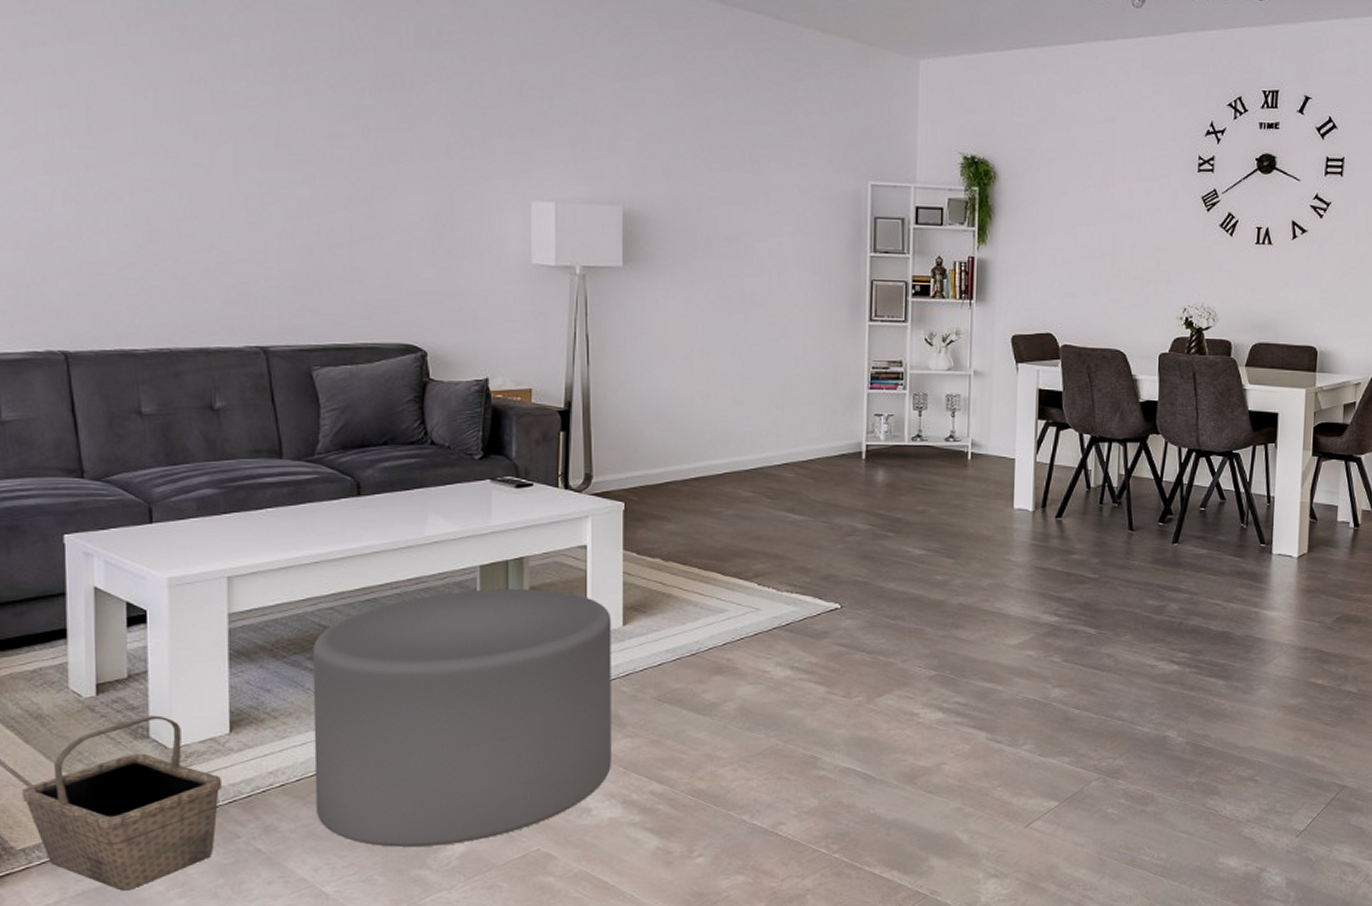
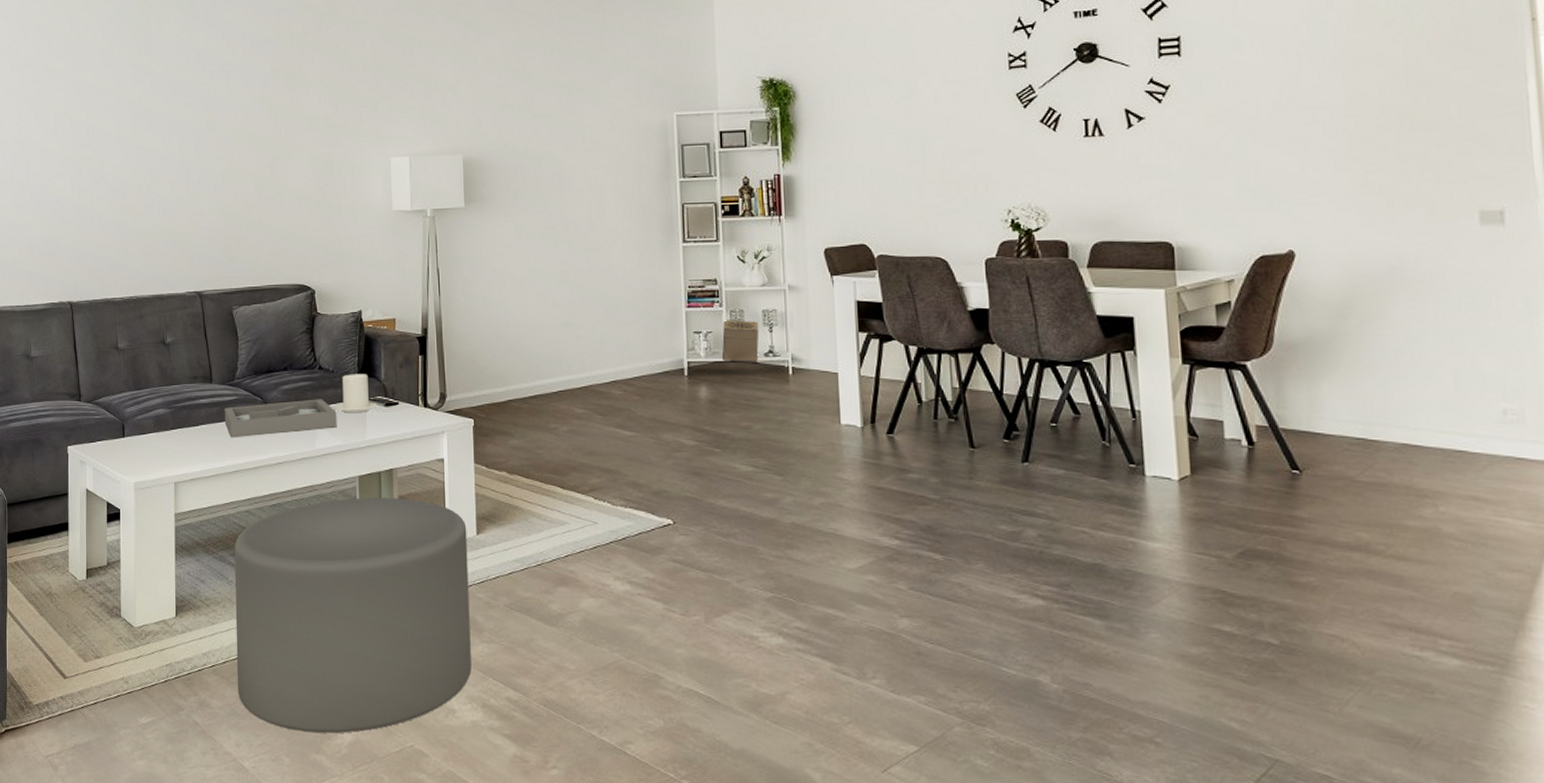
basket: present [23,715,223,891] -> none [38,598,171,748]
decorative tray: none [299,478,454,524] -> present [224,399,337,438]
candle: none [452,451,506,496] -> present [335,374,378,414]
decorative box: none [903,403,942,448] -> present [722,320,759,364]

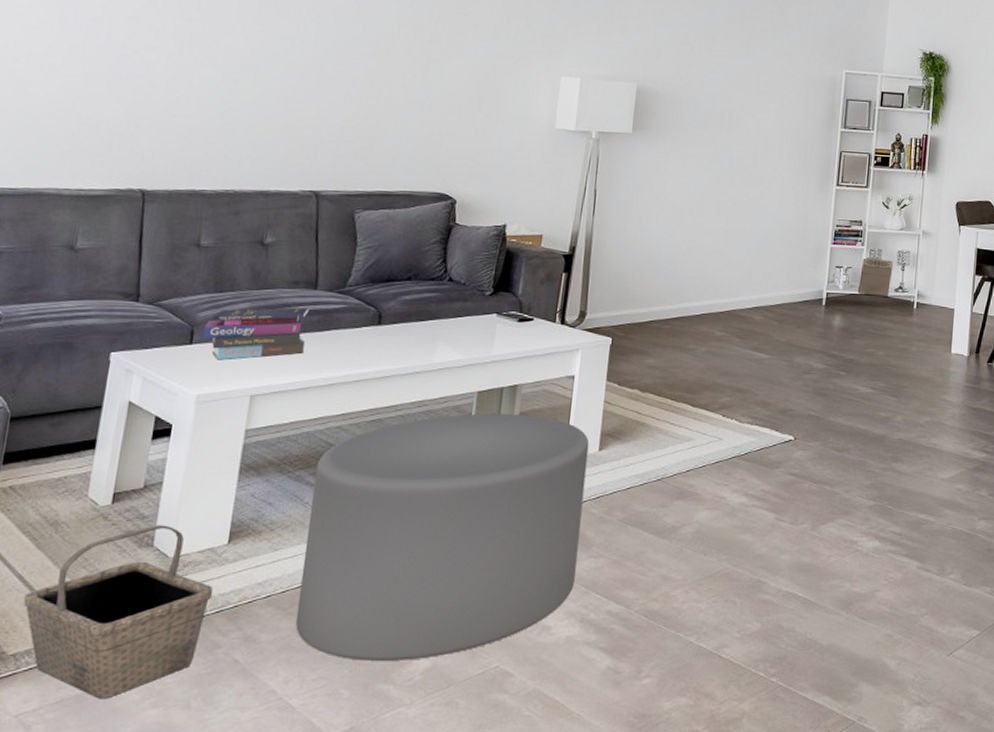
basket: none [38,598,171,748] -> present [24,525,214,699]
books: none [131,401,209,451] -> present [202,307,309,360]
decorative tray: present [224,399,337,438] -> none [325,311,463,349]
candle: present [335,374,378,414] -> none [462,287,510,328]

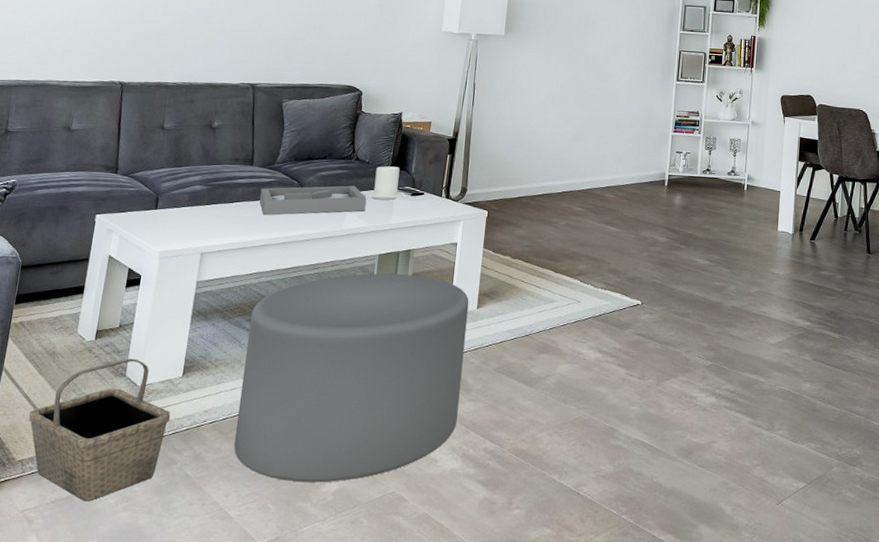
books: present [202,307,309,360] -> none [165,180,247,223]
decorative tray: none [325,311,463,349] -> present [259,185,367,216]
candle: none [462,287,510,328] -> present [366,166,405,200]
decorative box: present [858,258,893,298] -> none [696,144,726,180]

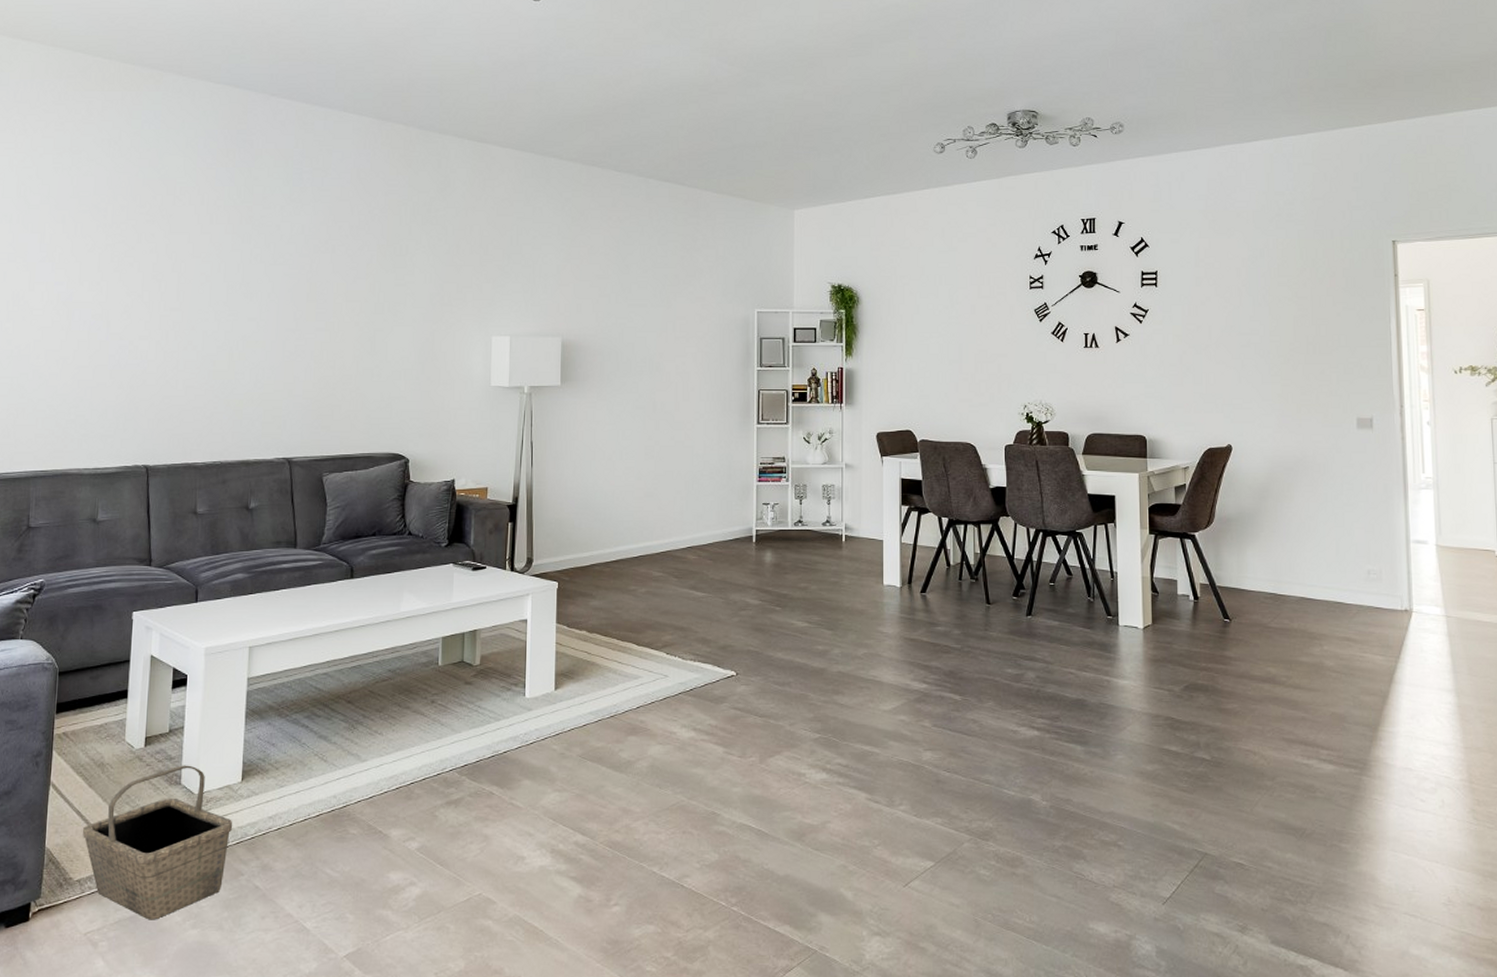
pouf: present [233,273,469,483] -> none [303,657,546,888]
decorative tray: present [259,185,367,216] -> none [307,563,424,602]
candle: present [366,166,405,200] -> none [423,540,465,577]

